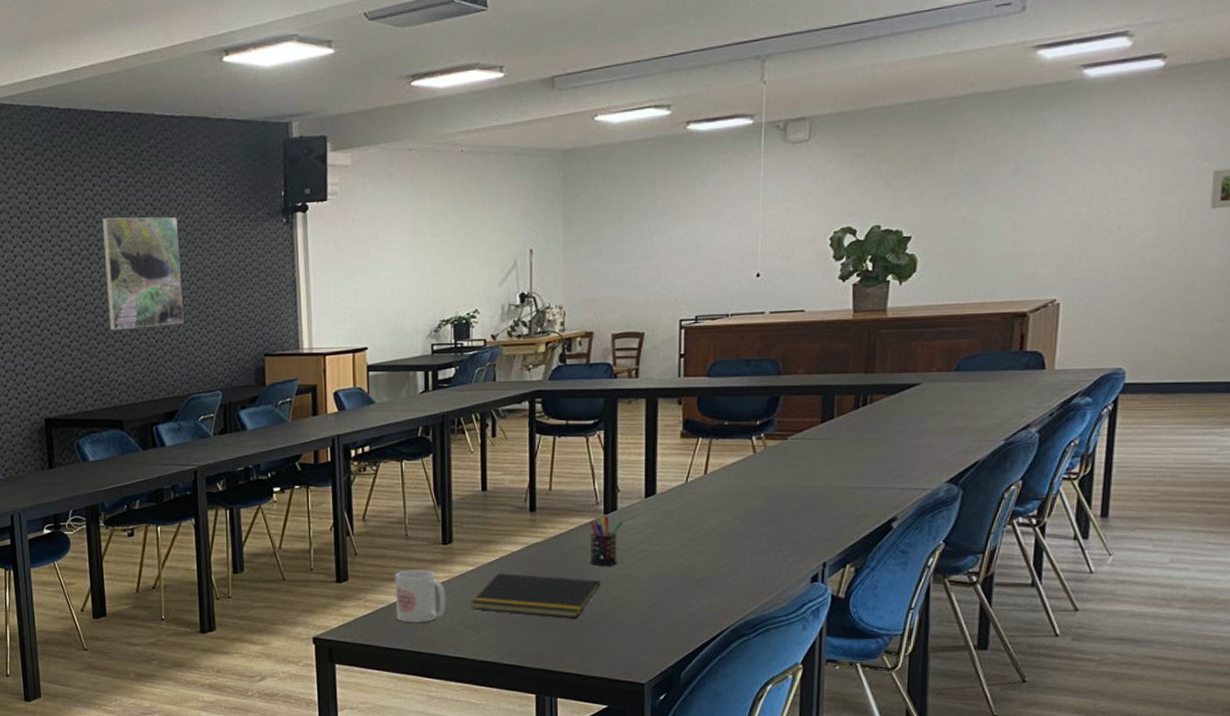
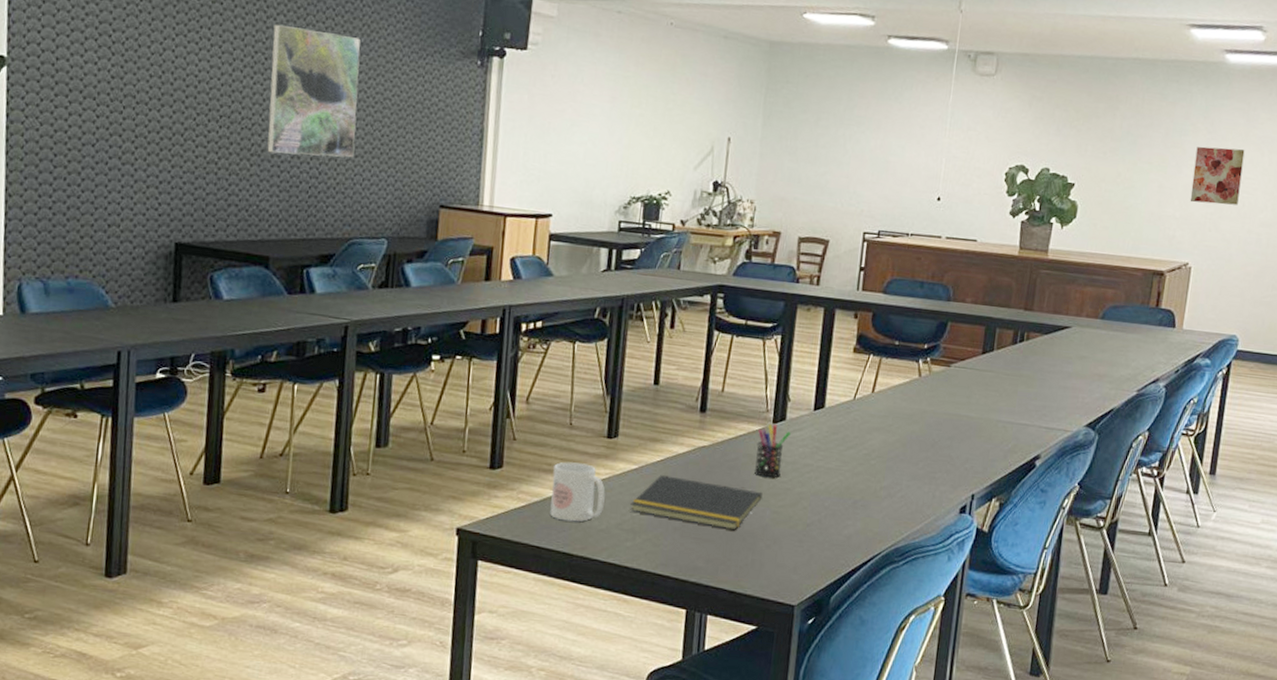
wall art: none [1051,169,1117,235] -> present [1190,146,1245,205]

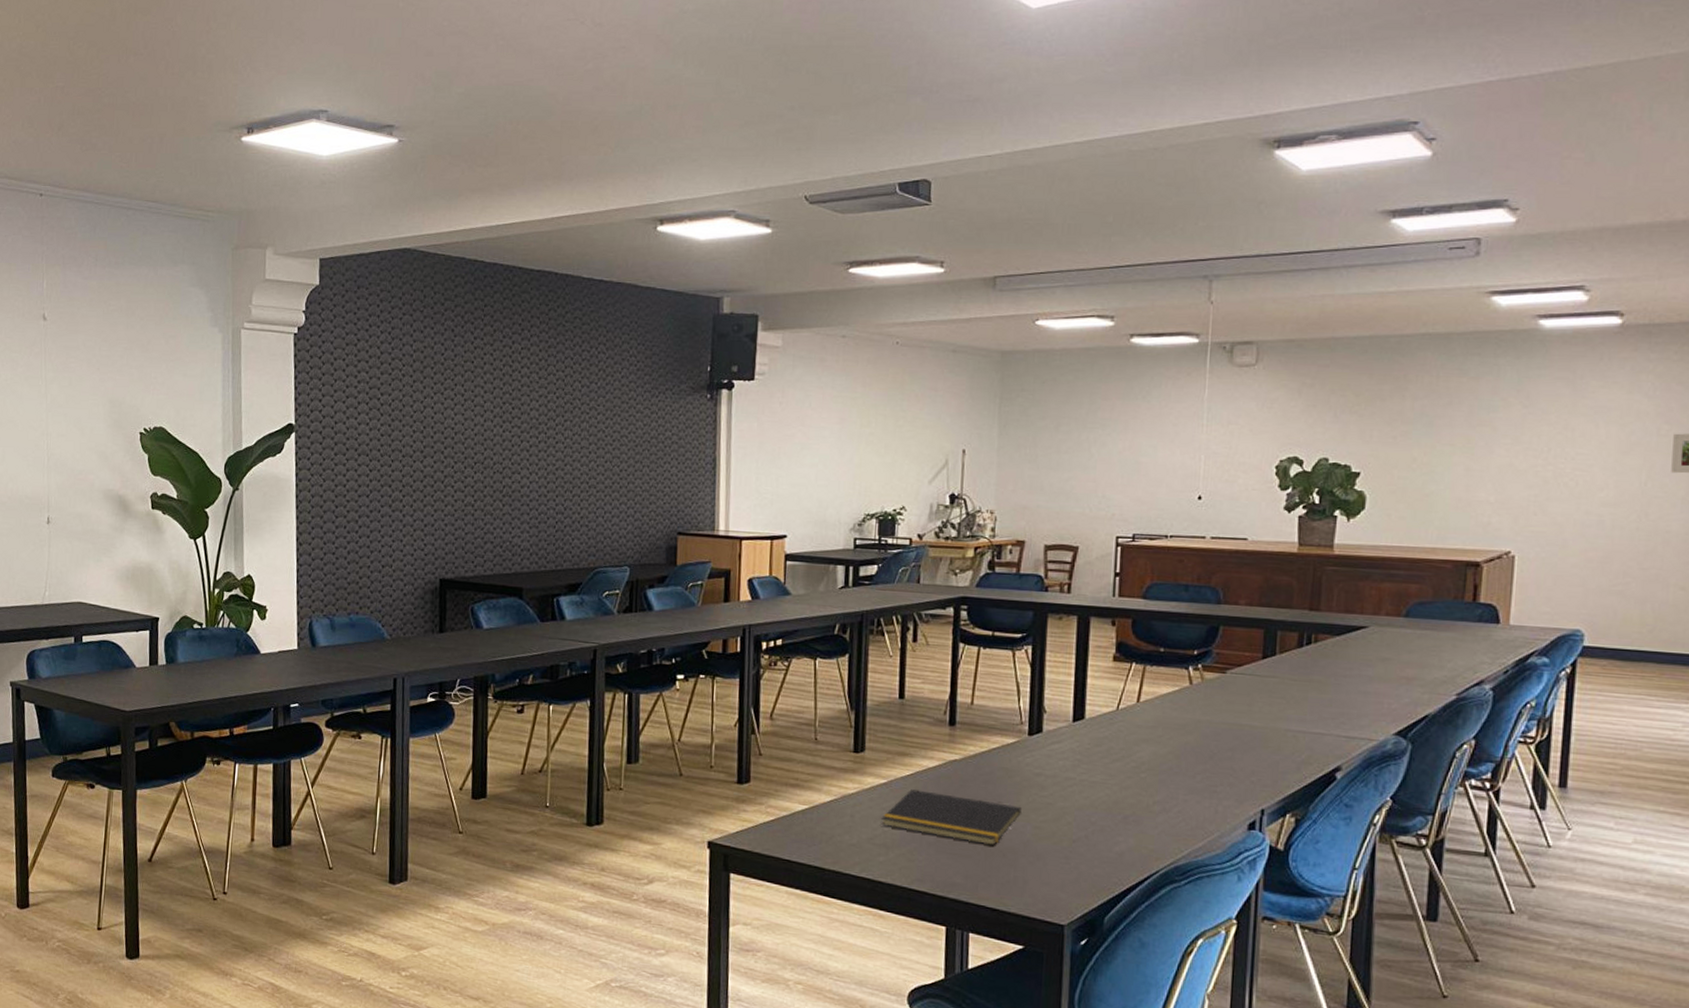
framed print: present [267,24,361,158] -> none [517,376,597,494]
mug: present [550,462,605,522] -> none [799,776,855,836]
pen holder: present [755,424,791,478] -> none [1012,737,1049,792]
wall art: present [1190,146,1245,205] -> none [1506,422,1573,485]

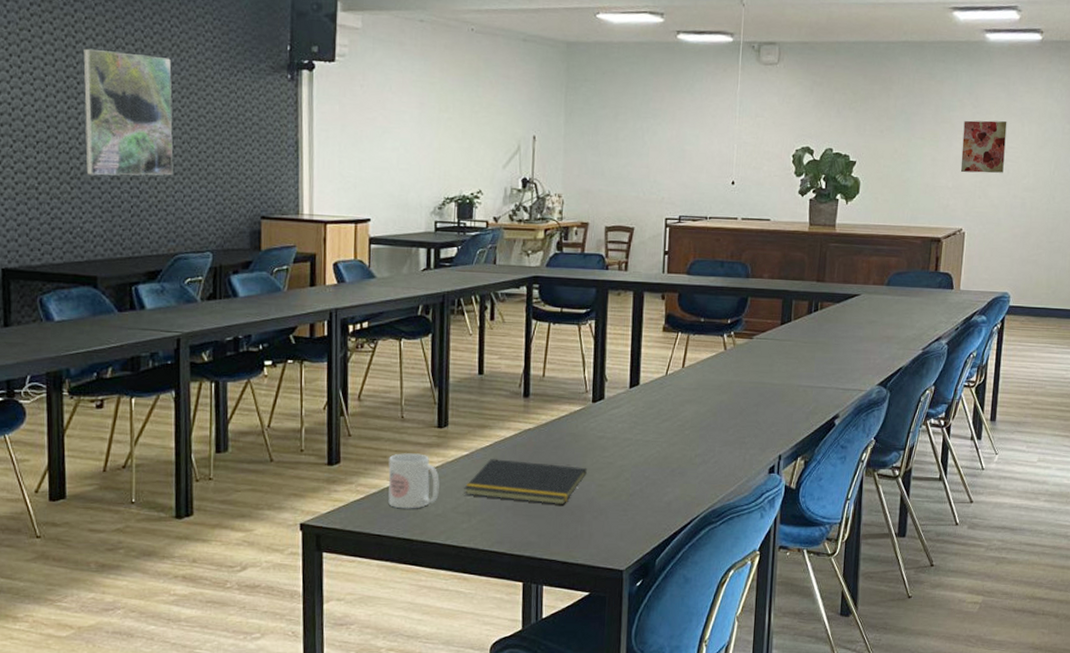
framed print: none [517,376,597,494] -> present [83,48,173,176]
mug: none [799,776,855,836] -> present [388,453,440,509]
wall art: none [1506,422,1573,485] -> present [960,120,1007,173]

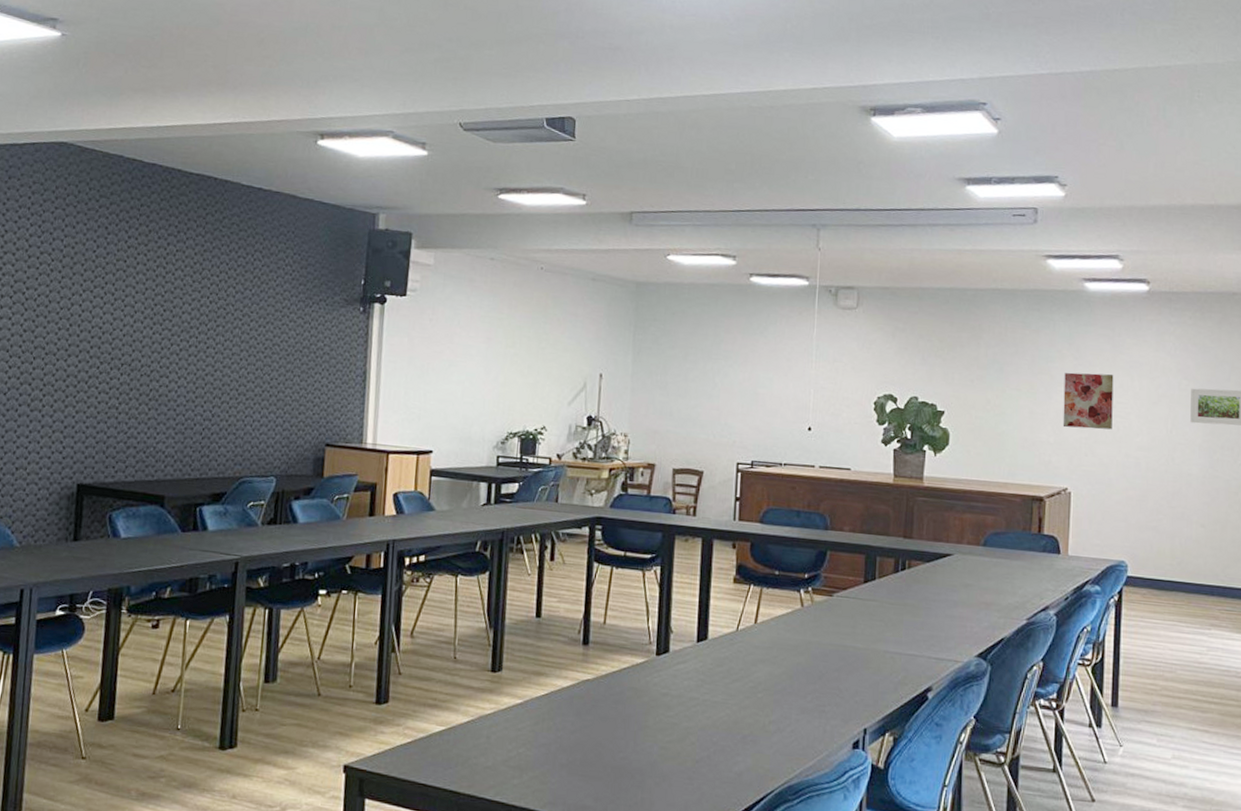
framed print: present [83,48,173,176] -> none [164,278,252,401]
mug: present [388,453,440,509] -> none [436,696,491,759]
notepad: present [464,459,587,506] -> none [516,710,649,768]

